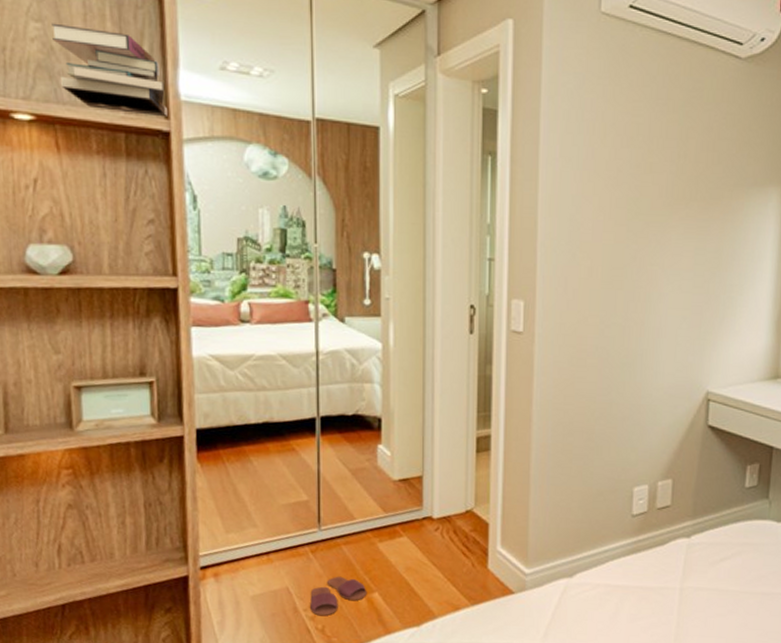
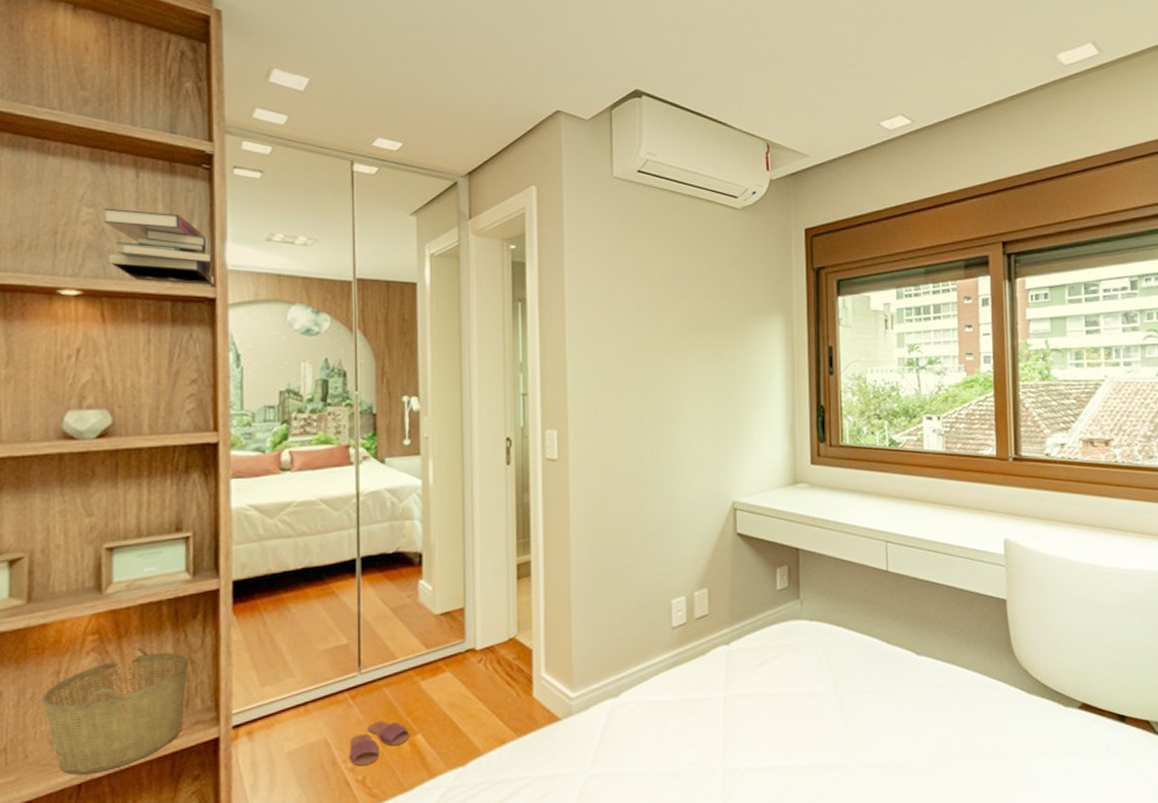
basket: none [24,482,157,596] -> present [41,645,188,774]

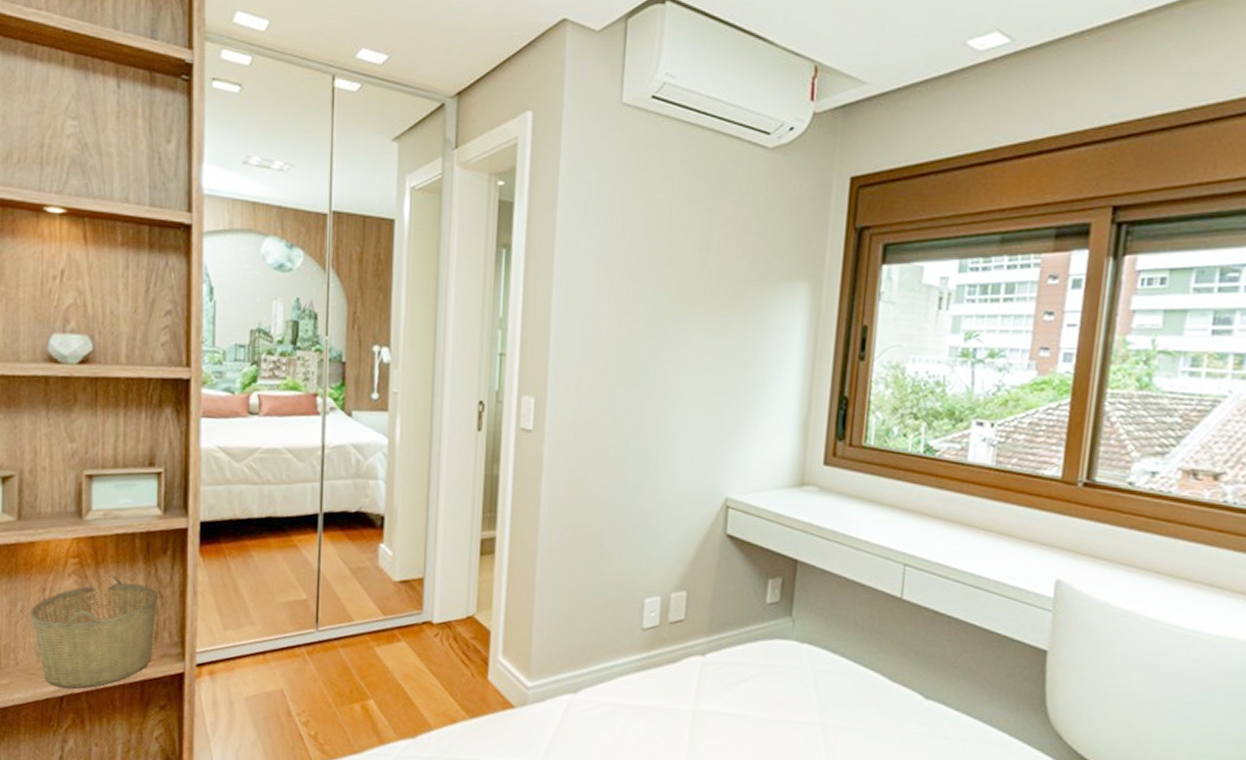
books: present [104,208,214,286] -> none [87,120,190,211]
slippers: present [350,720,410,765] -> none [304,680,362,722]

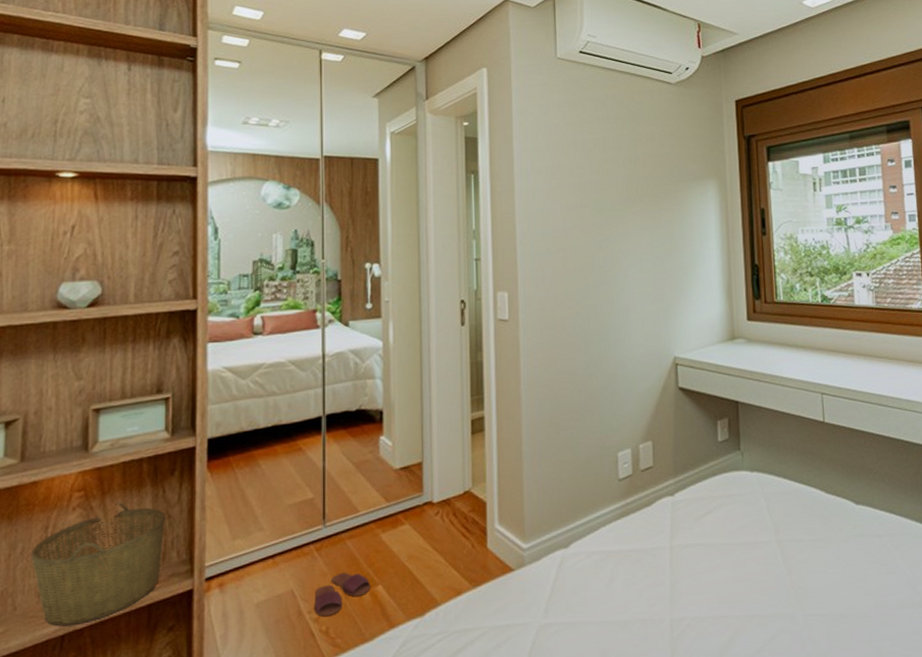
slippers: none [304,680,362,722] -> present [315,572,371,616]

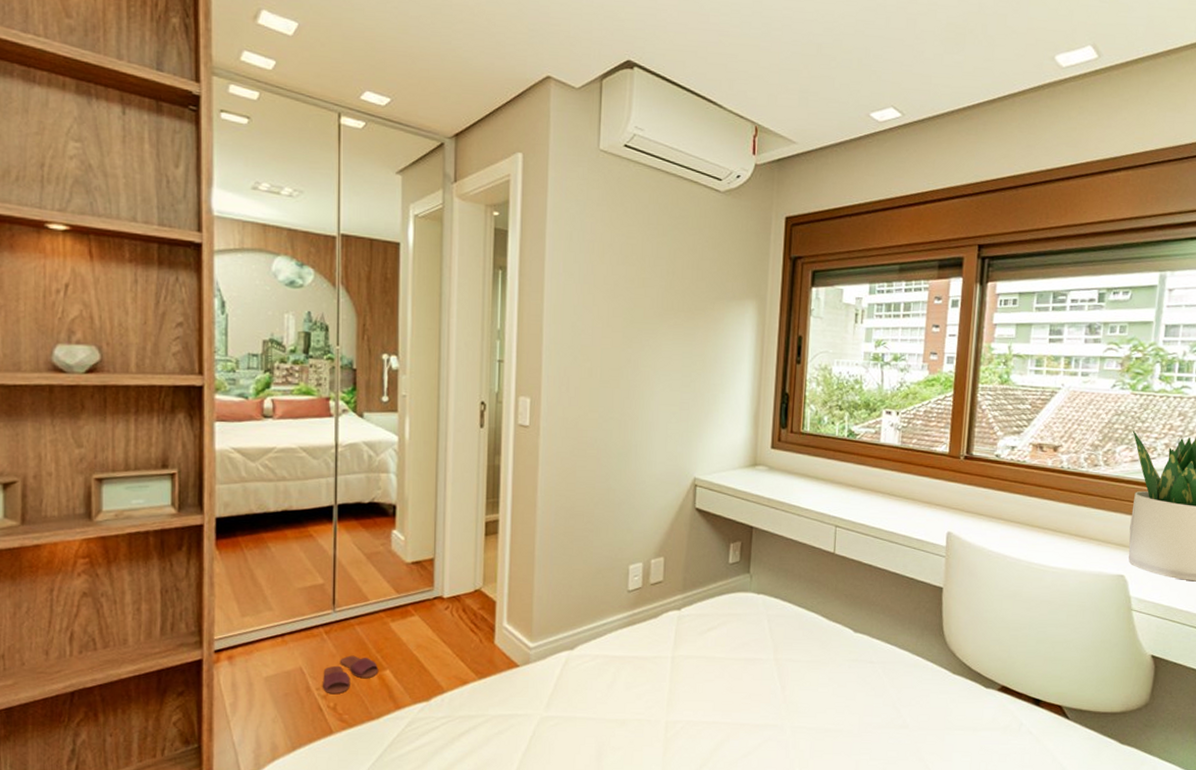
basket: present [30,501,165,626] -> none [36,571,173,683]

